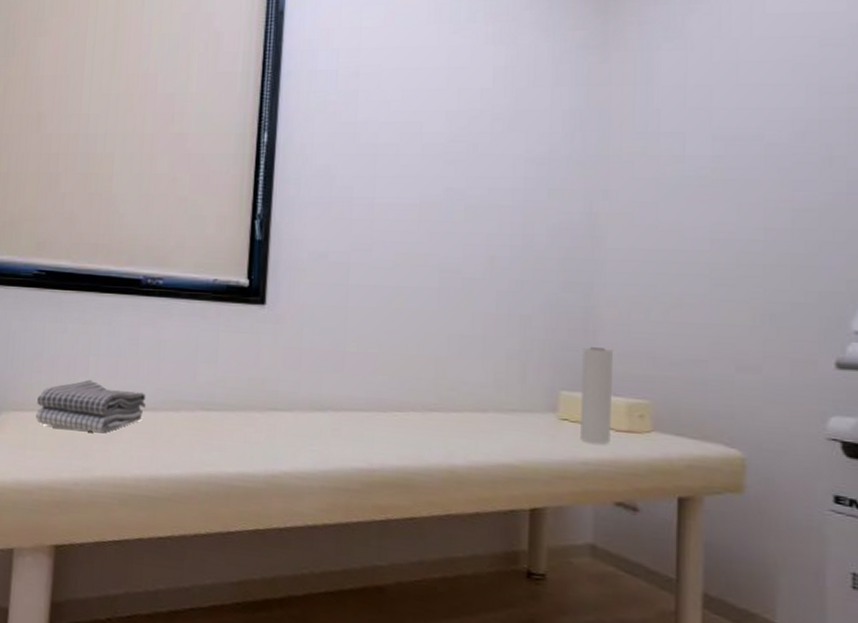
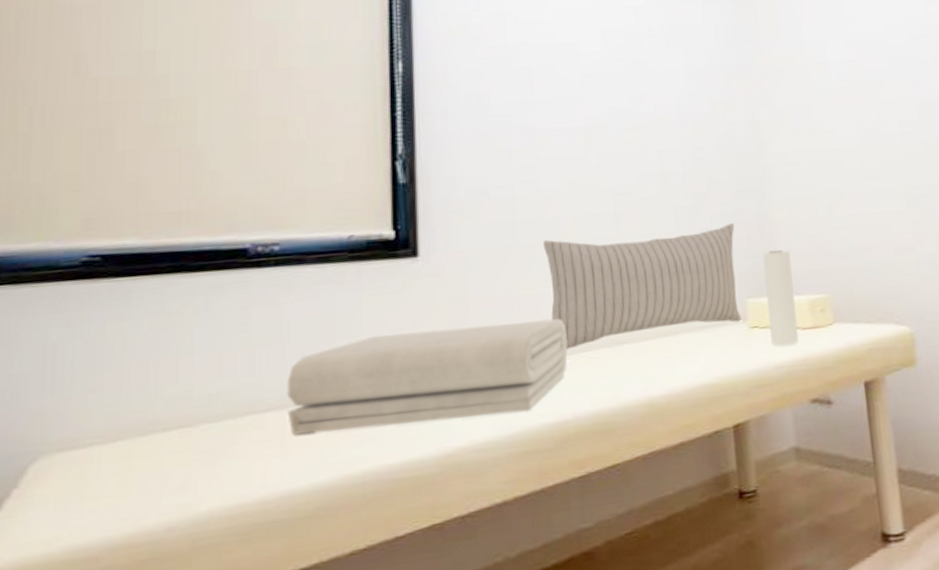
towel: present [36,379,146,432] -> none [98,387,267,462]
towel: none [158,365,383,454] -> present [287,318,568,435]
pillow: none [370,304,556,412] -> present [542,222,741,350]

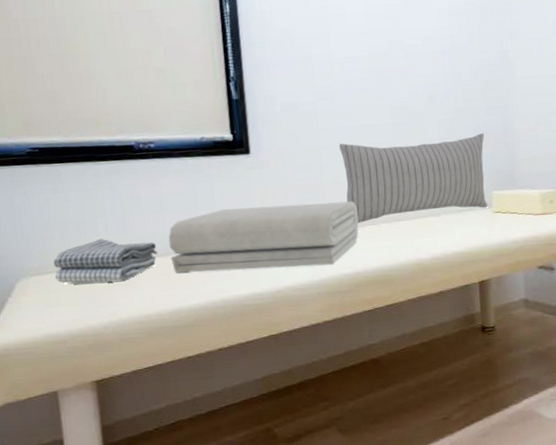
towel: none [98,387,267,462] -> present [54,238,157,284]
paper towel roll: present [762,250,799,347] -> none [506,154,531,227]

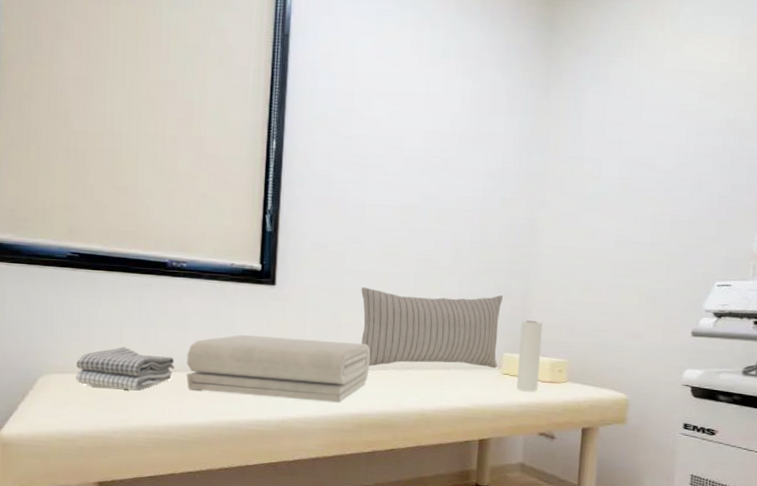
paper towel roll: none [506,154,531,227] -> present [517,320,542,392]

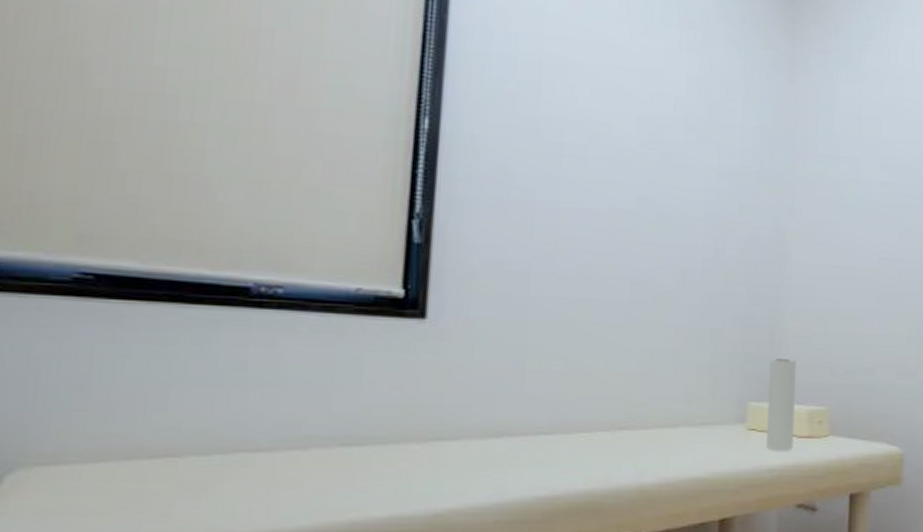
towel: present [76,346,175,390] -> none [78,417,259,483]
towel: present [186,334,371,403] -> none [277,390,568,482]
pillow: present [361,286,503,369] -> none [553,318,745,428]

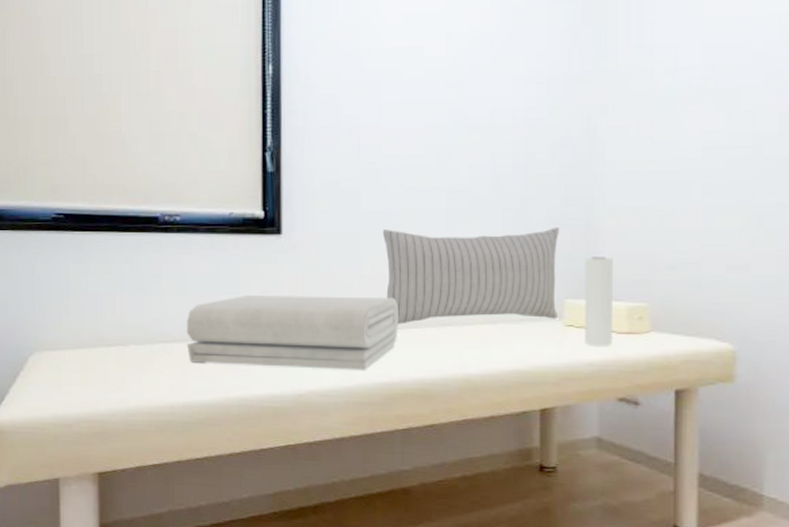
towel: none [277,390,568,482] -> present [186,294,398,370]
pillow: none [553,318,745,428] -> present [382,226,559,325]

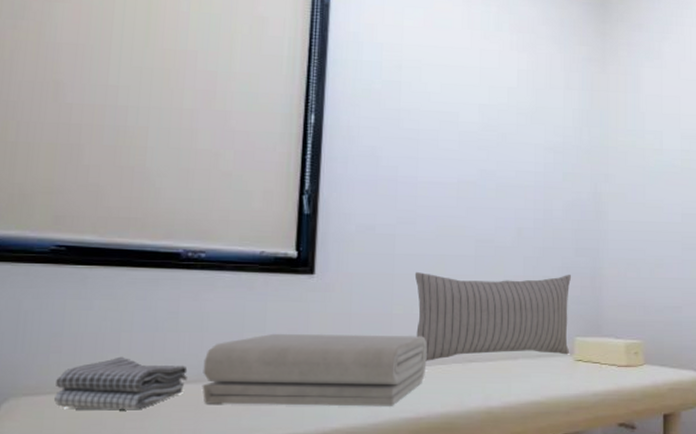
towel: none [68,316,173,365] -> present [54,356,188,409]
paper towel roll: present [585,257,613,346] -> none [591,300,614,378]

